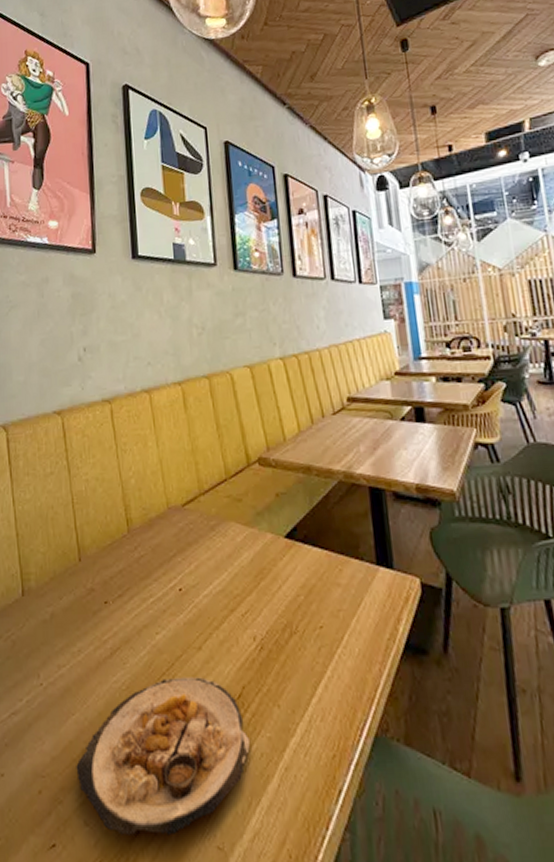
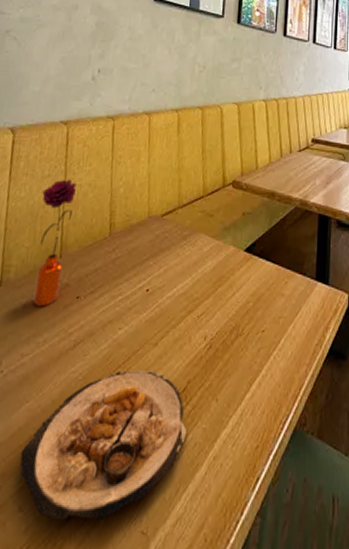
flower: none [48,474,86,615] -> present [33,179,77,307]

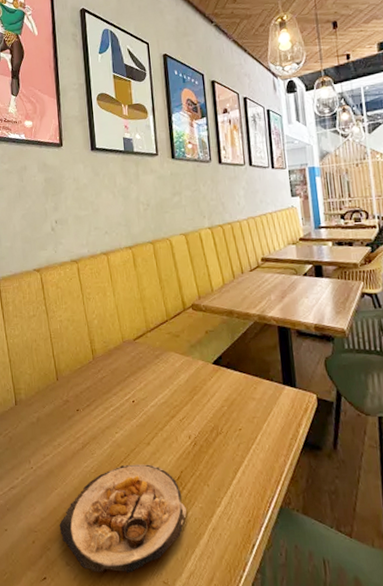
flower: present [33,179,77,307] -> none [32,317,63,419]

